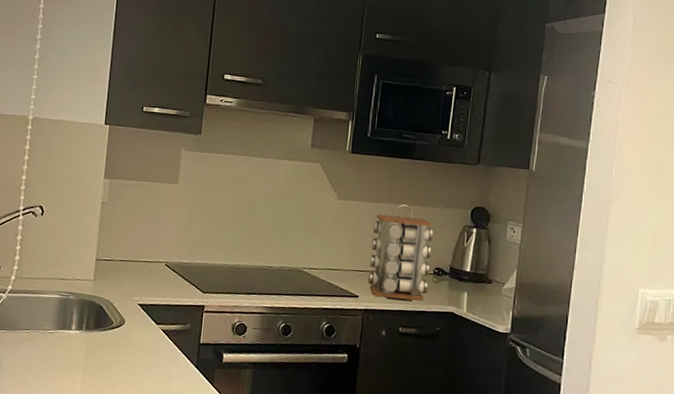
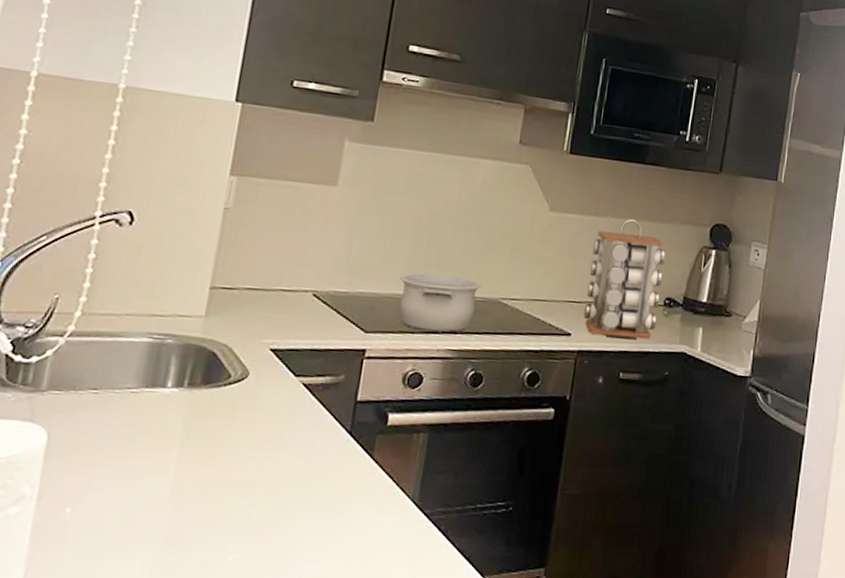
cooking pot: none [227,249,287,294] -> present [399,273,482,332]

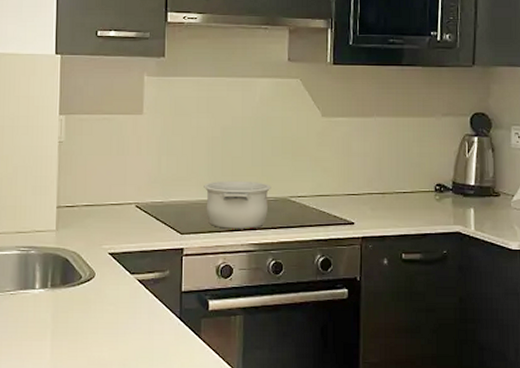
spice rack: present [583,218,666,340] -> none [363,116,431,224]

